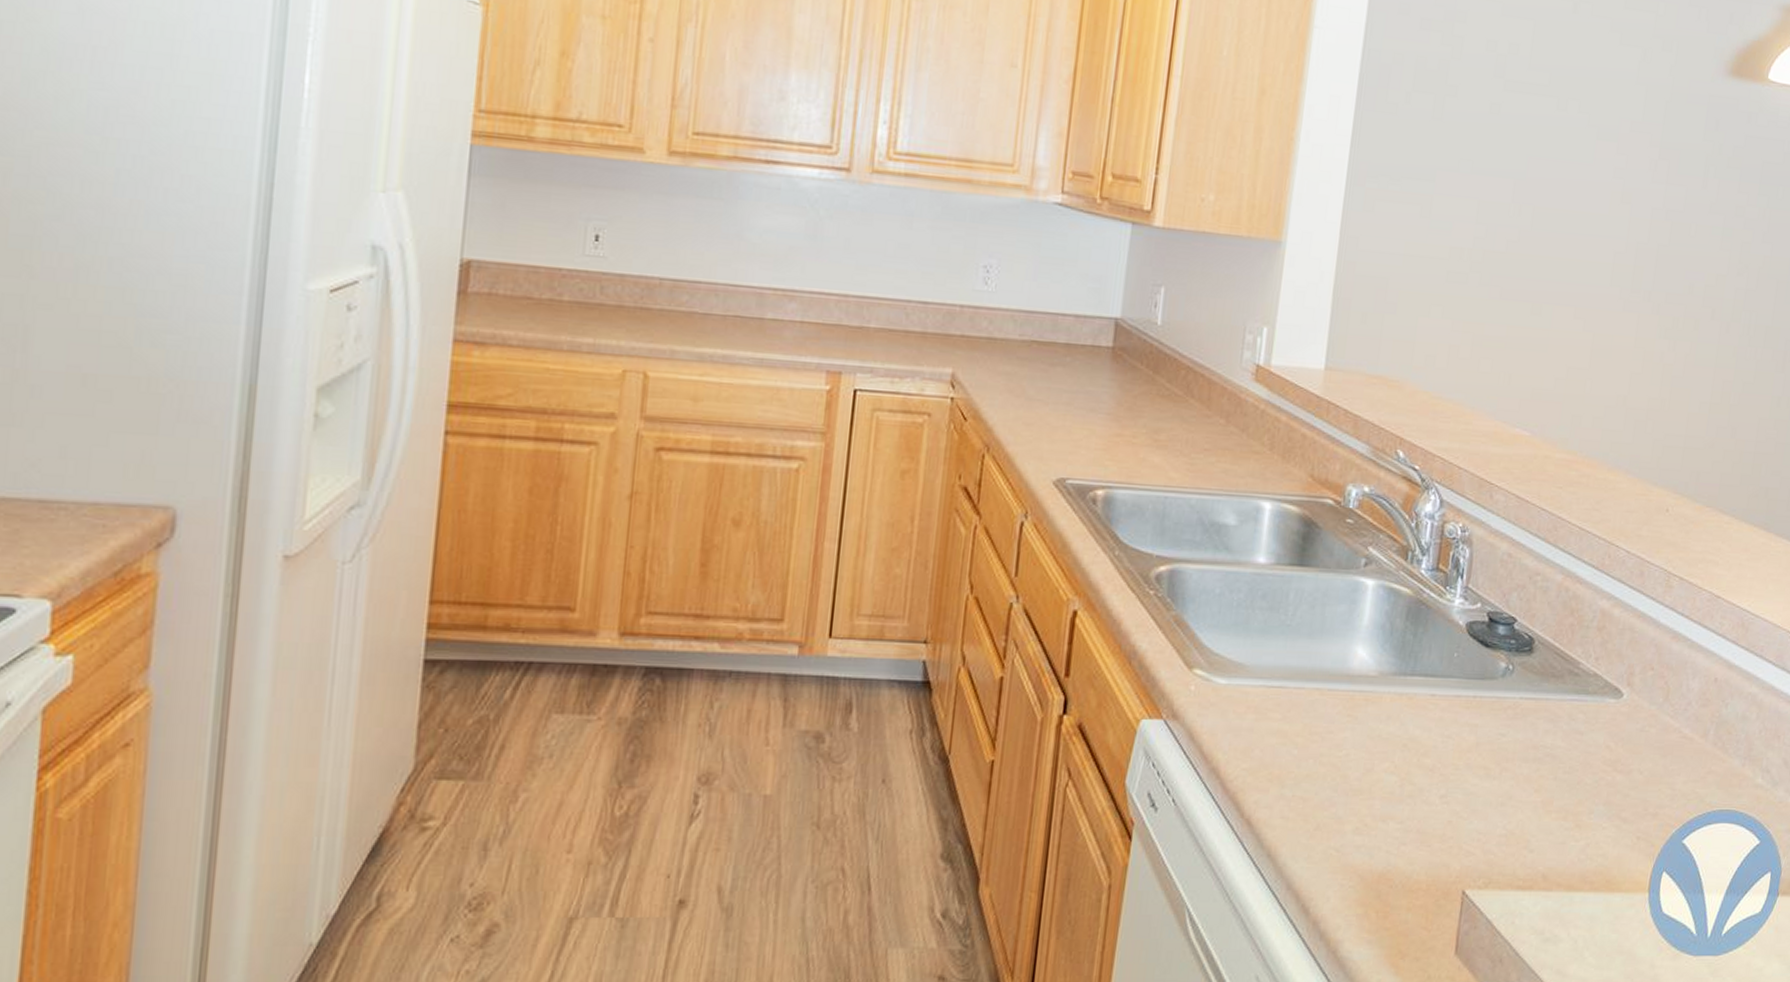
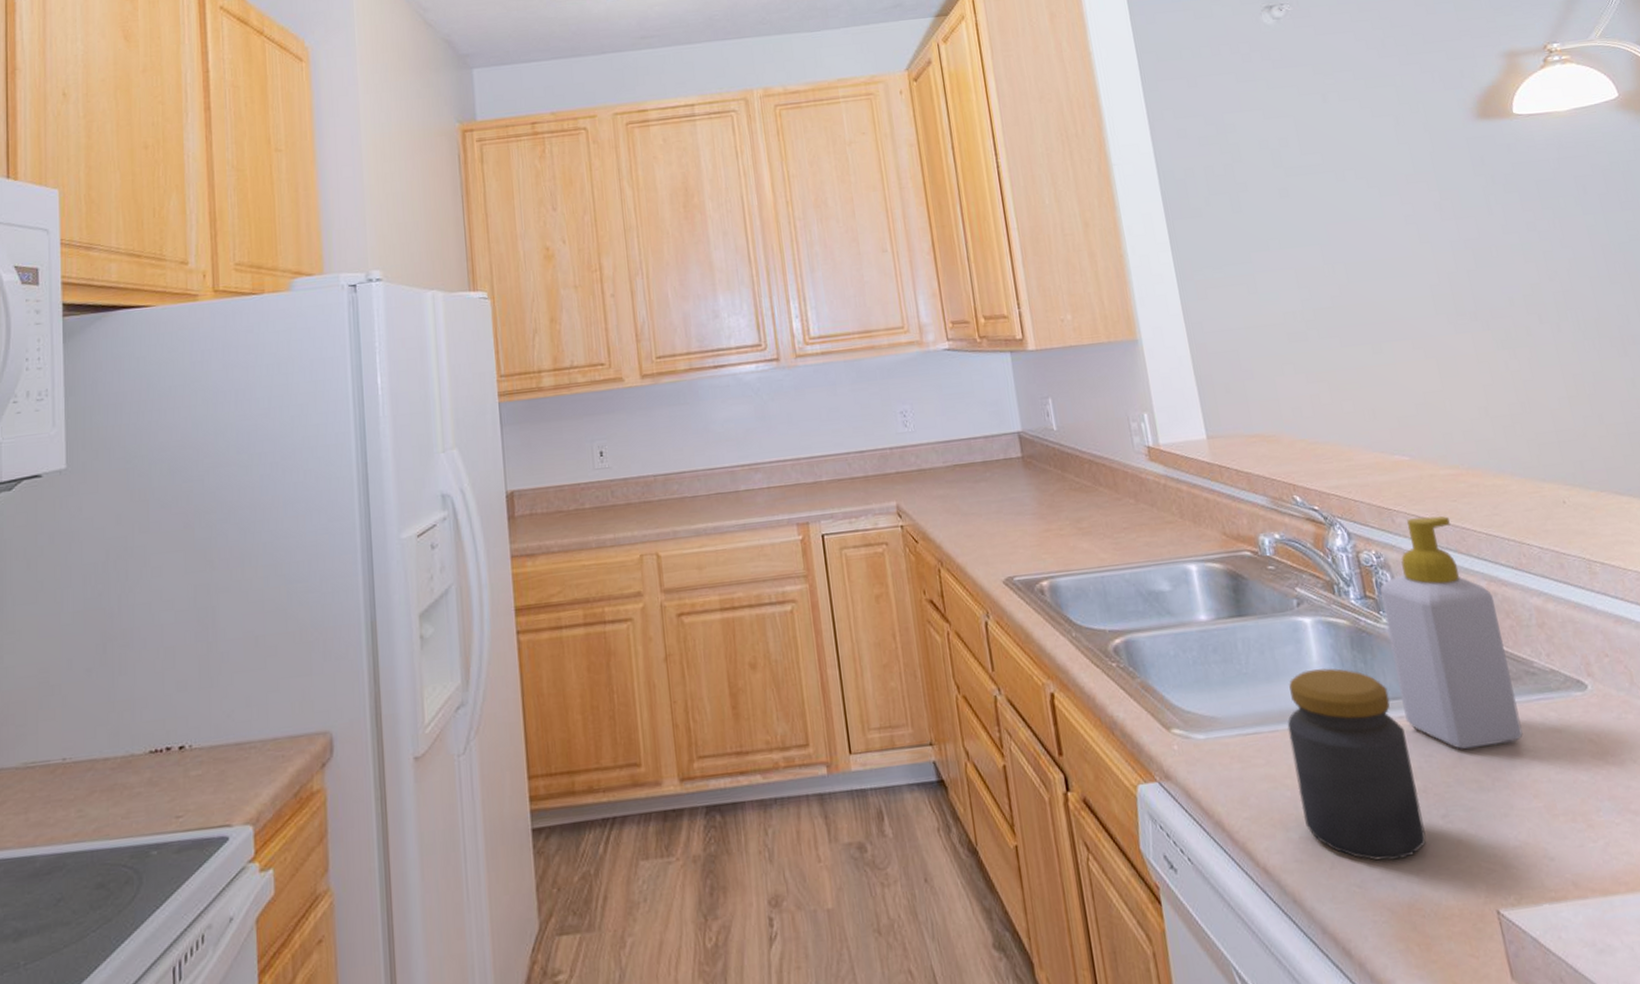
jar: none [1303,633,1432,832] -> present [1287,668,1426,862]
soap bottle: none [1437,497,1565,738] -> present [1379,515,1523,750]

